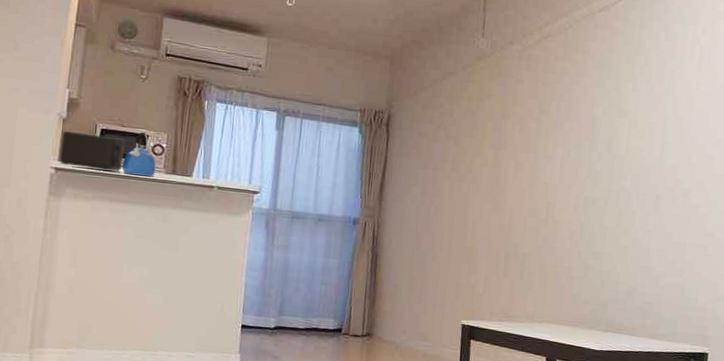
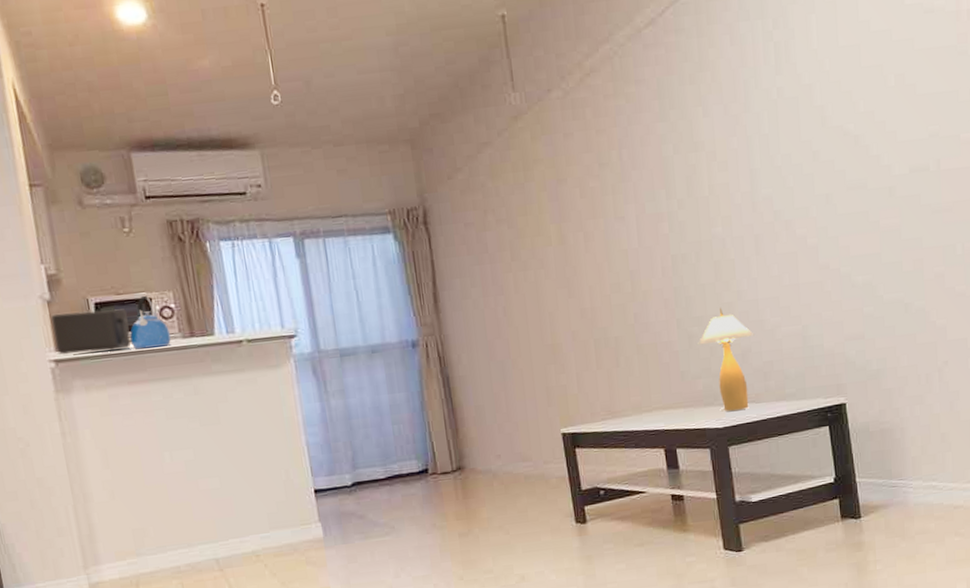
table lamp: none [591,248,641,339] -> present [696,307,755,412]

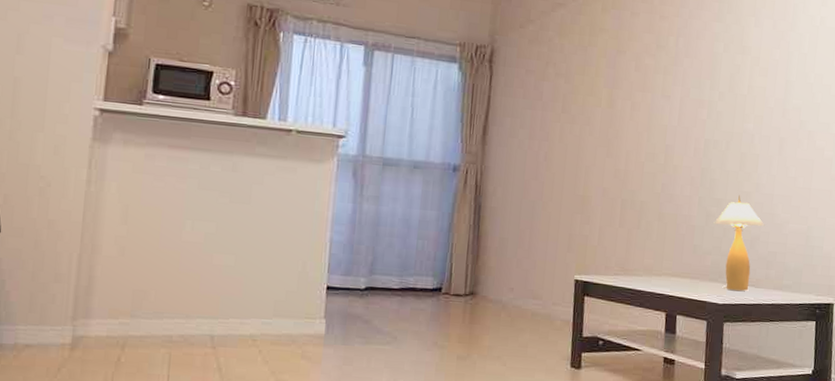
toaster: present [51,308,132,355] -> none [104,65,185,113]
kettle: present [129,295,172,349] -> none [182,67,224,120]

